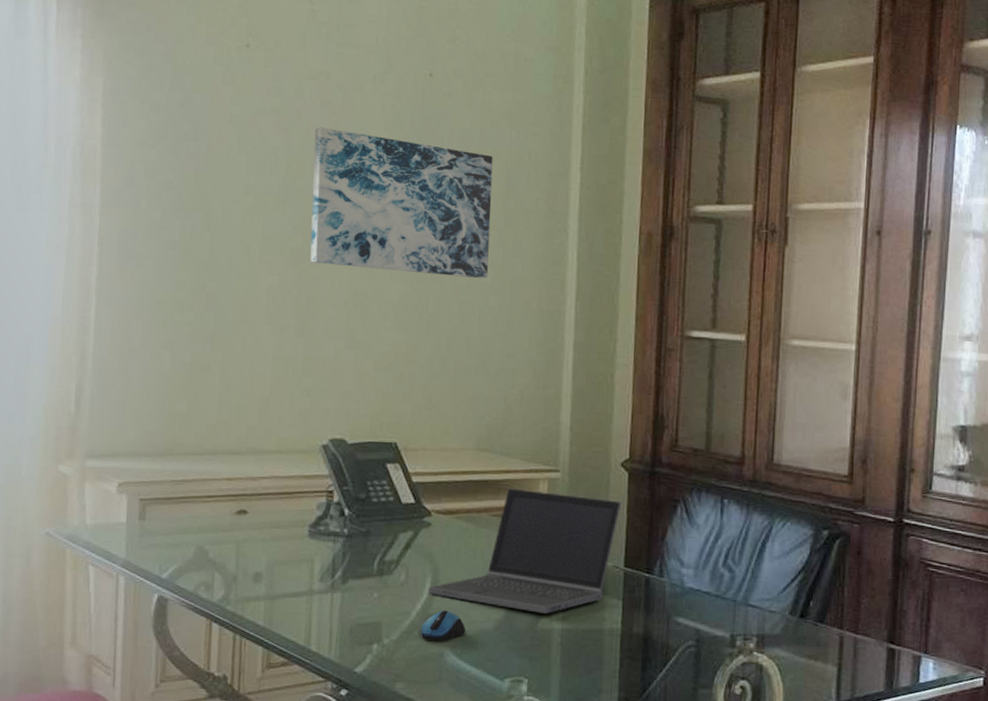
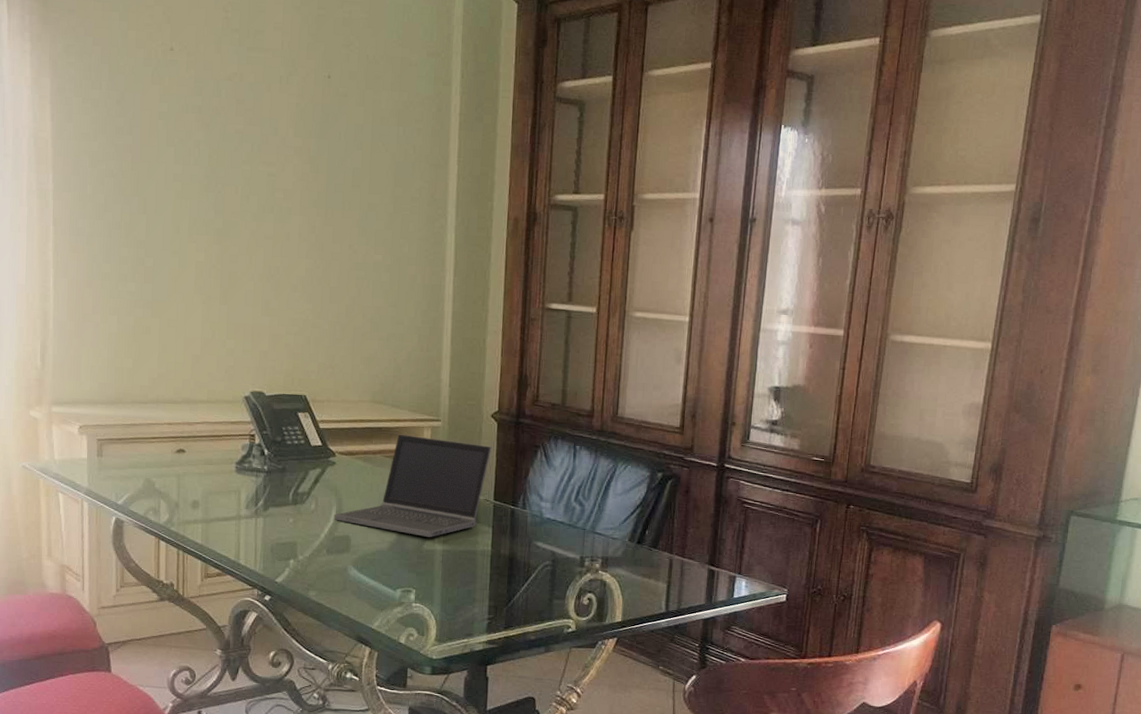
wall art: present [310,127,493,279] -> none [230,123,383,257]
computer mouse: present [421,610,466,641] -> none [329,533,365,558]

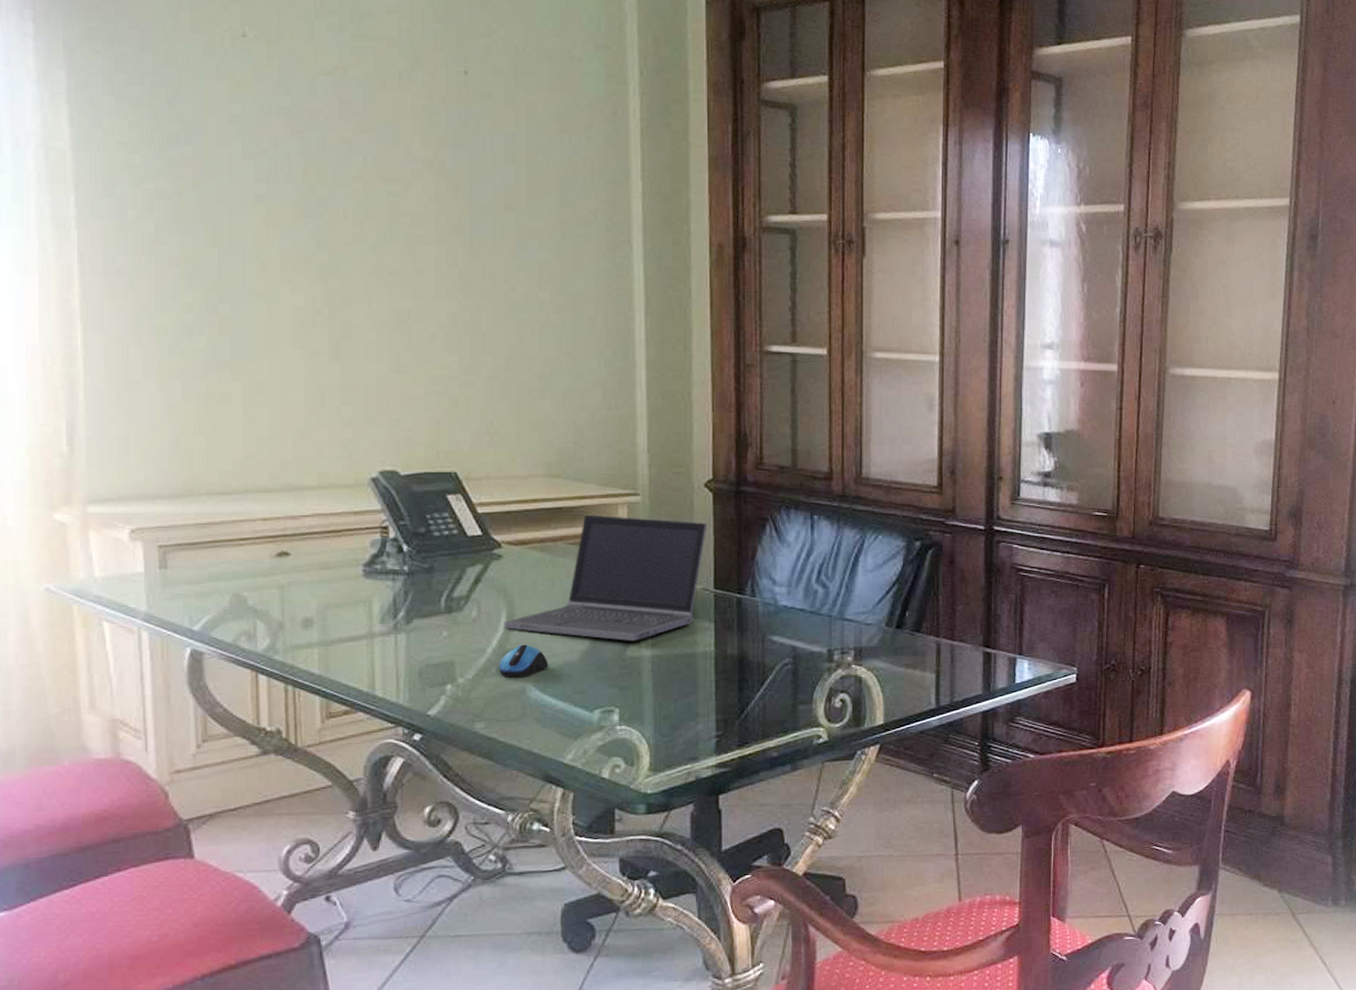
computer mouse: none [329,533,365,558] -> present [499,644,549,677]

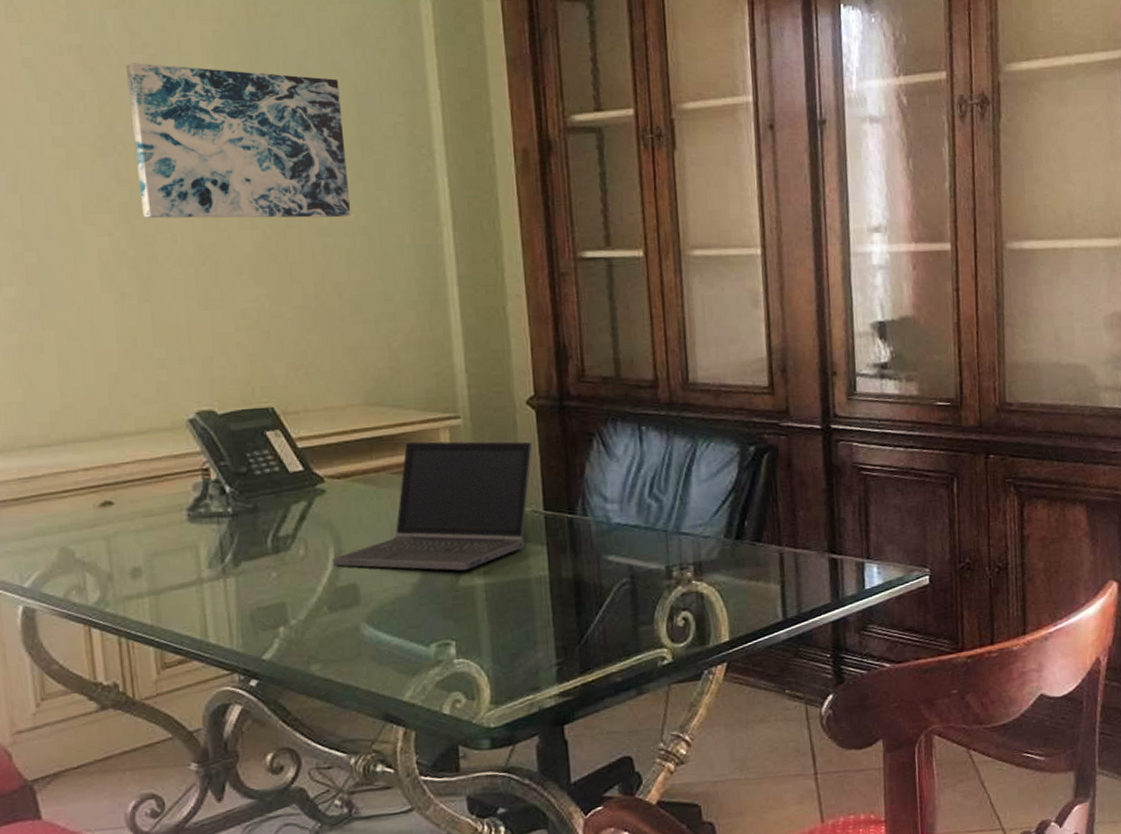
wall art: none [333,129,546,295] -> present [125,63,350,219]
computer mouse: present [499,644,549,677] -> none [331,580,381,615]

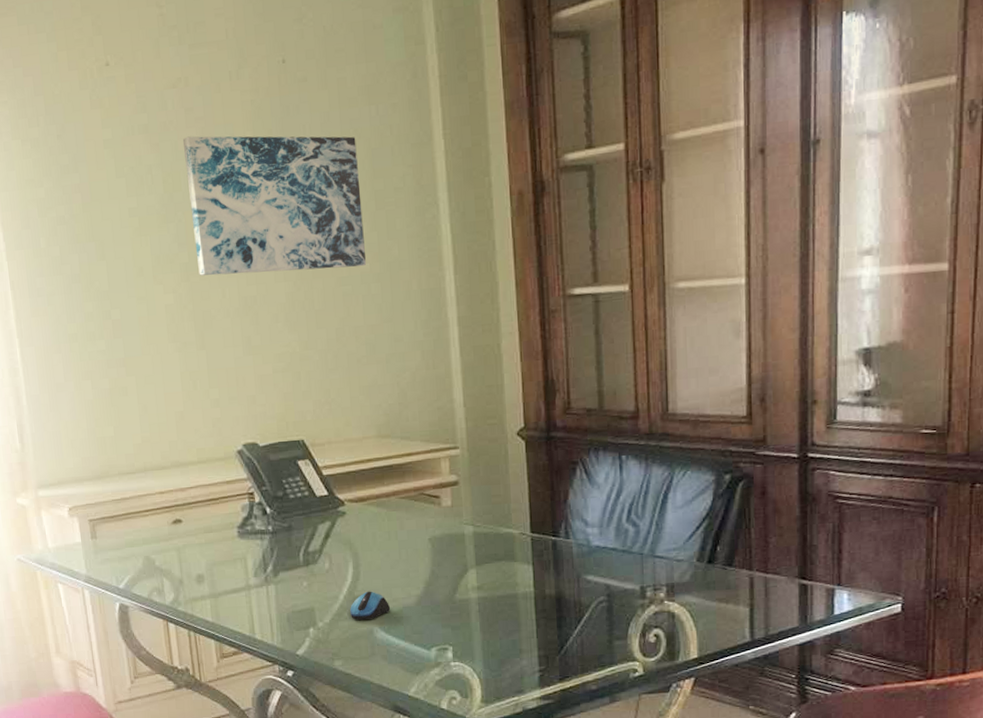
computer mouse: none [331,580,381,615] -> present [350,591,391,620]
laptop computer: present [332,441,533,571] -> none [351,469,522,586]

